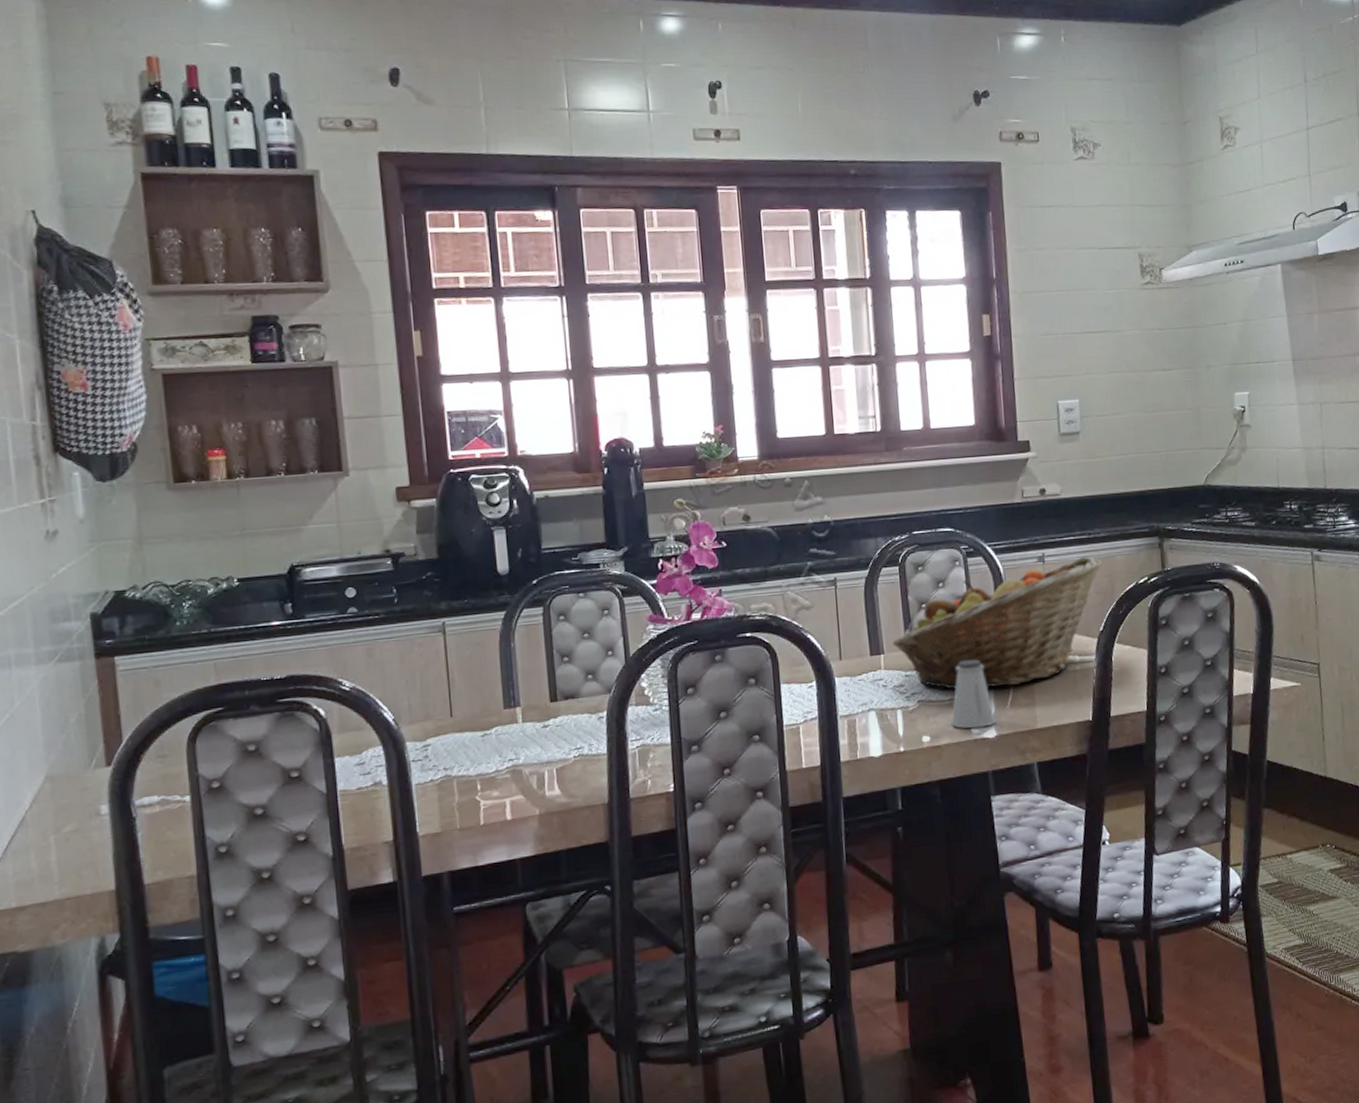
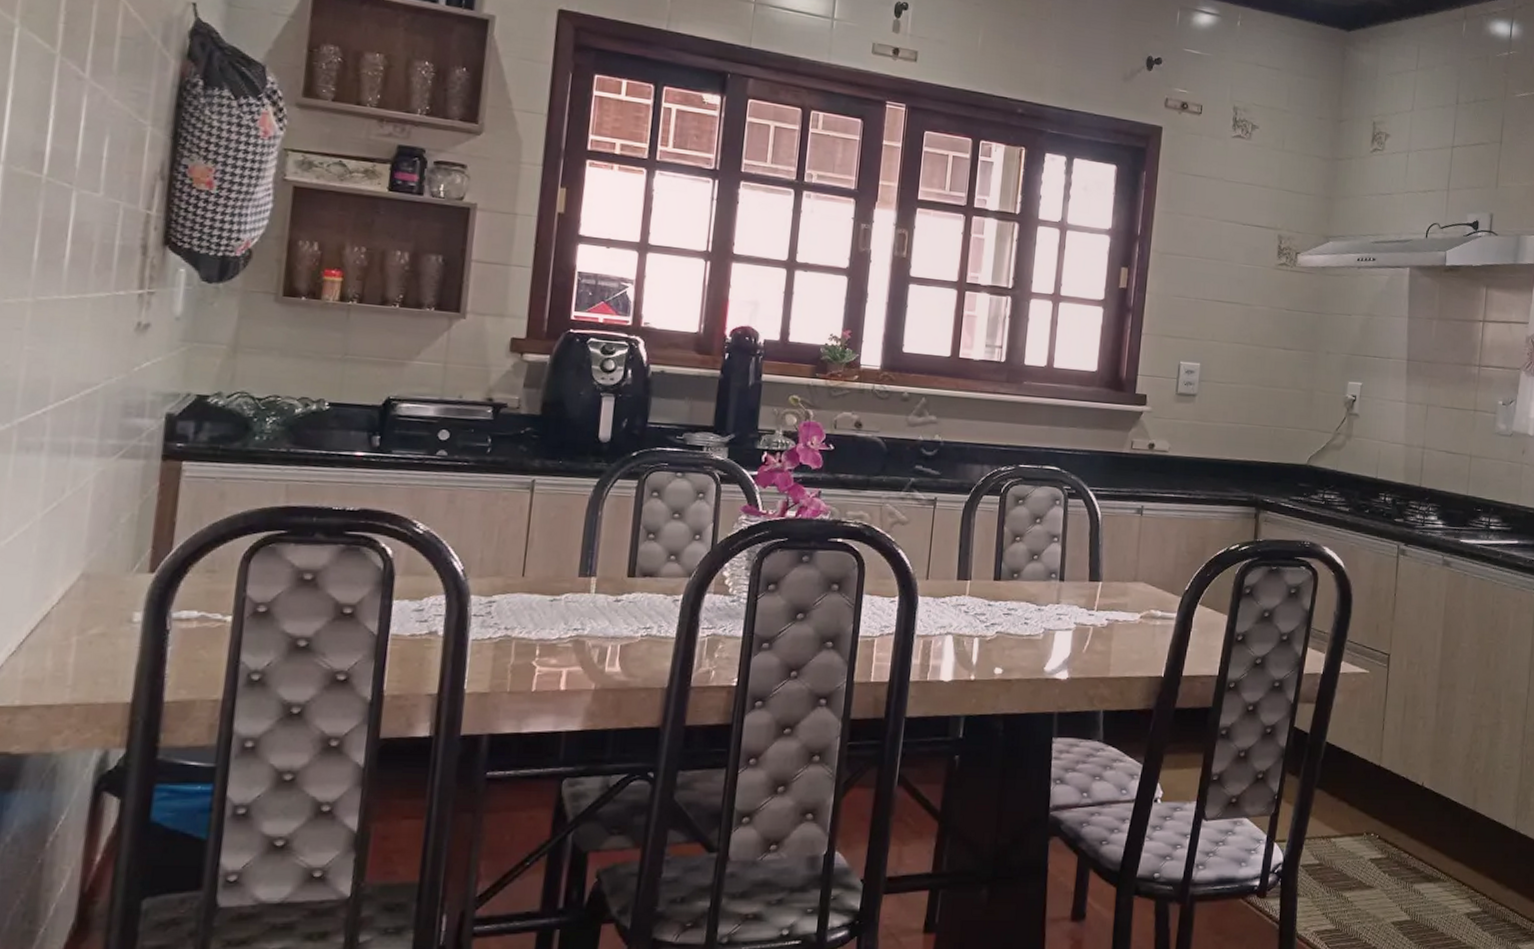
fruit basket: present [893,556,1102,690] -> none [981,515,1198,632]
saltshaker: present [950,659,996,729] -> none [1025,598,1071,668]

